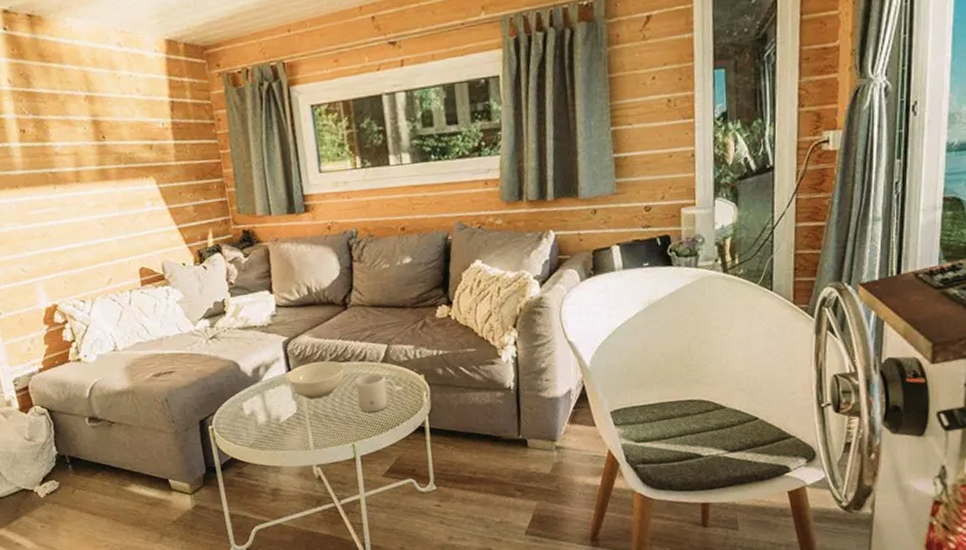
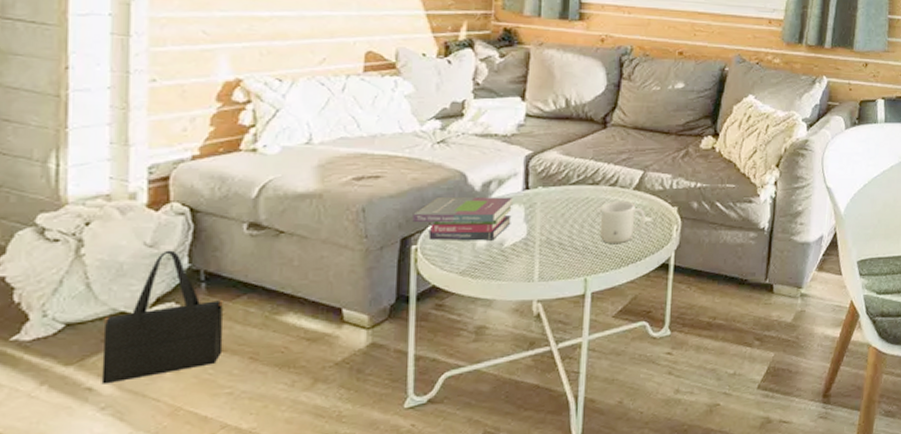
tote bag: none [14,442,95,541] -> present [101,250,225,384]
books: none [204,379,283,421] -> present [412,196,512,241]
bowl: present [285,360,345,399] -> none [520,181,592,224]

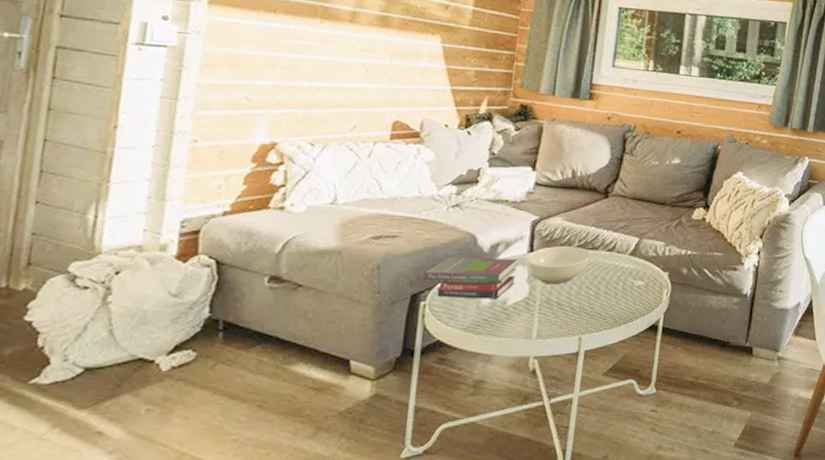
tote bag: present [101,250,225,384] -> none [112,300,240,429]
bowl: none [520,181,592,224] -> present [525,245,592,285]
mug: present [600,200,646,243] -> none [596,264,639,305]

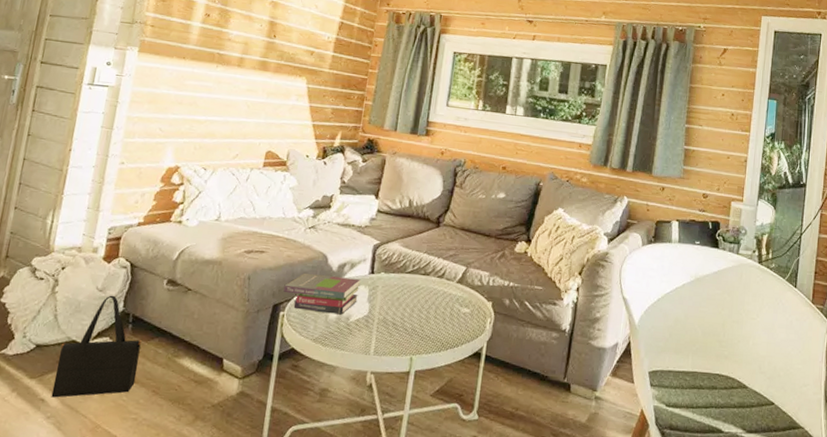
tote bag: none [112,300,240,429] -> present [51,295,143,398]
bowl: present [525,245,592,285] -> none [366,269,424,306]

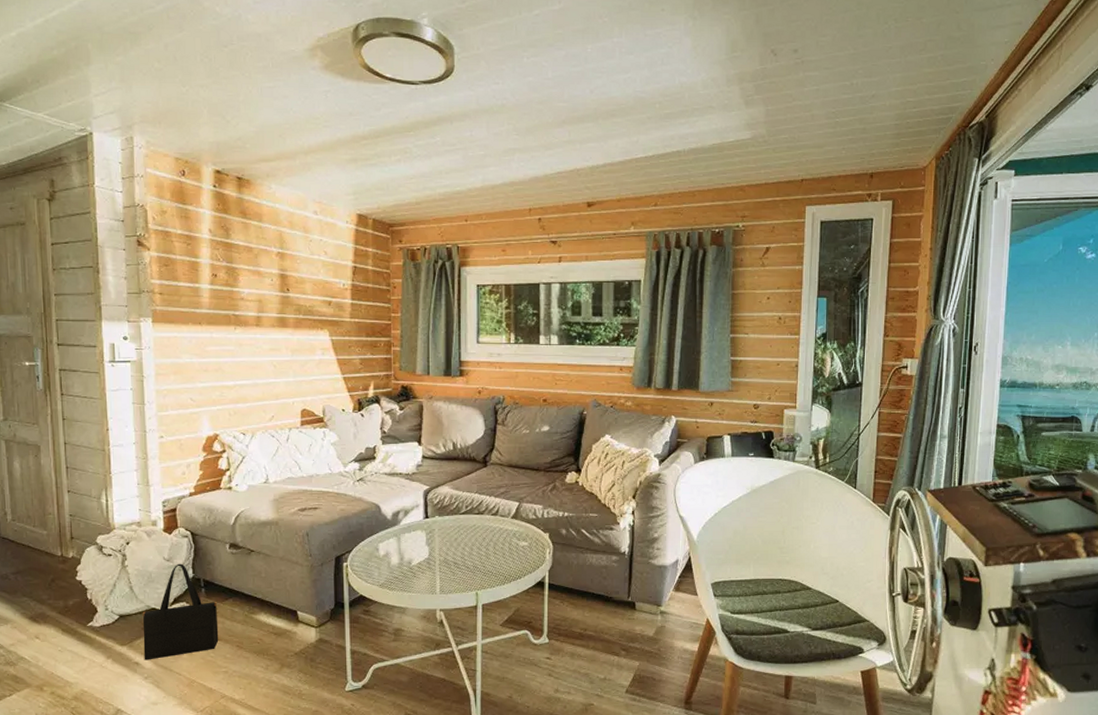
books: present [283,272,360,315] -> none [343,524,416,560]

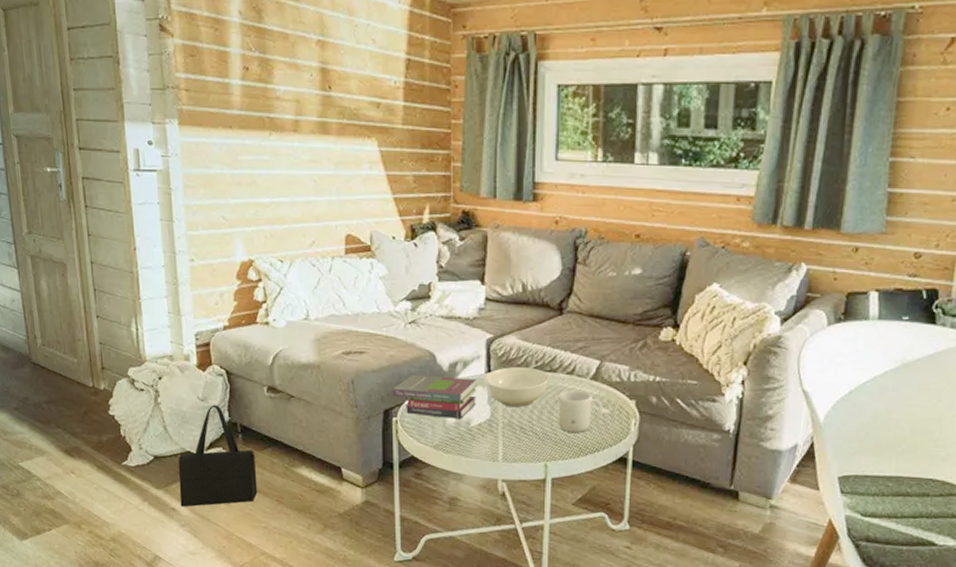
books: none [343,524,416,560] -> present [392,374,476,419]
bowl: none [422,511,478,547] -> present [483,366,550,408]
mug: none [486,527,523,564] -> present [558,389,603,433]

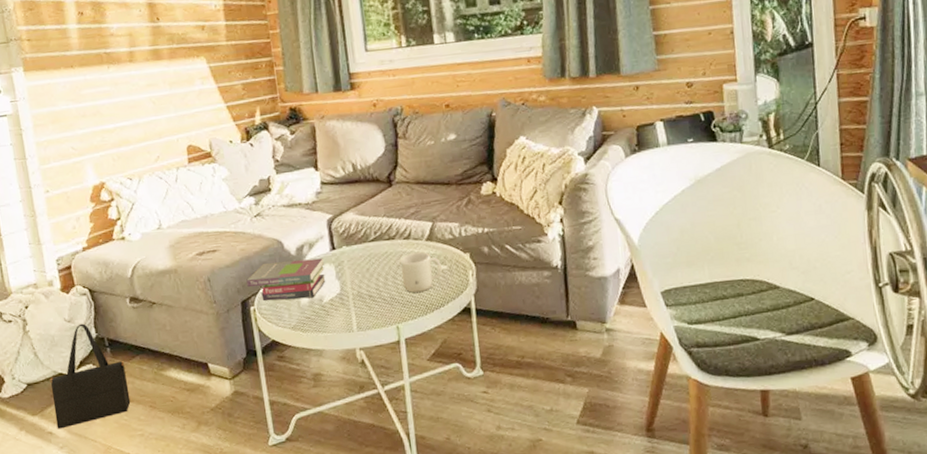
bowl: present [483,366,550,408] -> none [329,238,390,279]

